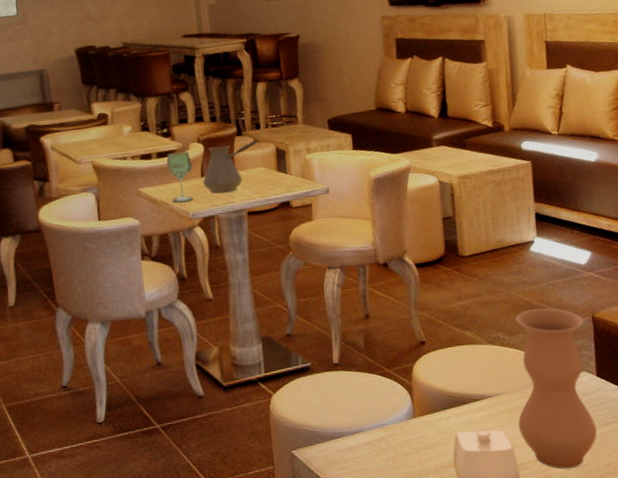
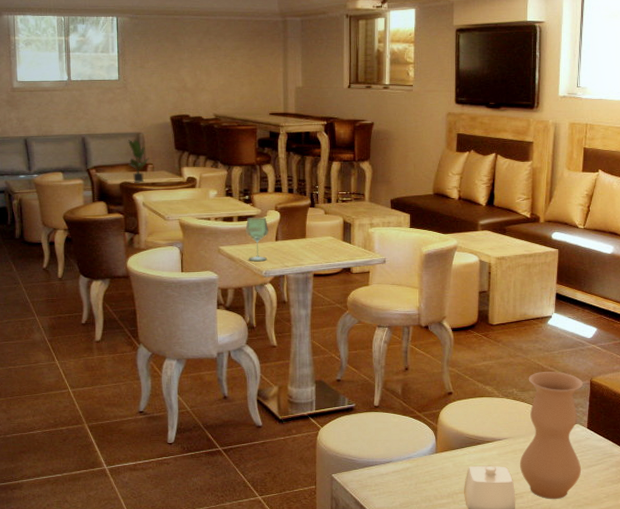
potted plant: none [31,77,55,125] -> present [128,140,149,183]
coffee pot: present [203,140,261,194] -> none [277,212,331,256]

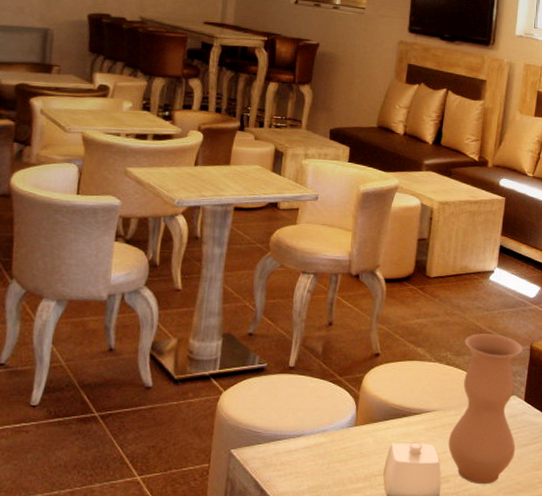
potted plant: present [128,140,149,183] -> none [30,35,56,86]
wine glass: present [245,217,269,261] -> none [160,136,189,188]

